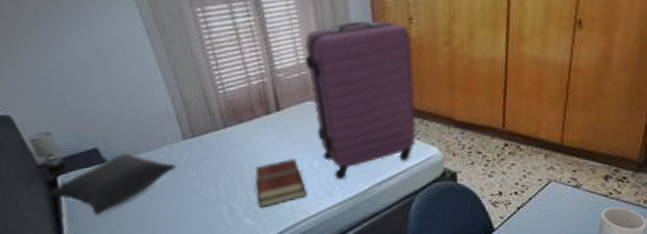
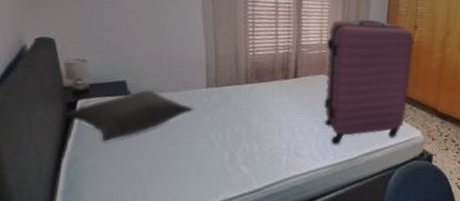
books: present [254,157,307,207] -> none [257,119,304,159]

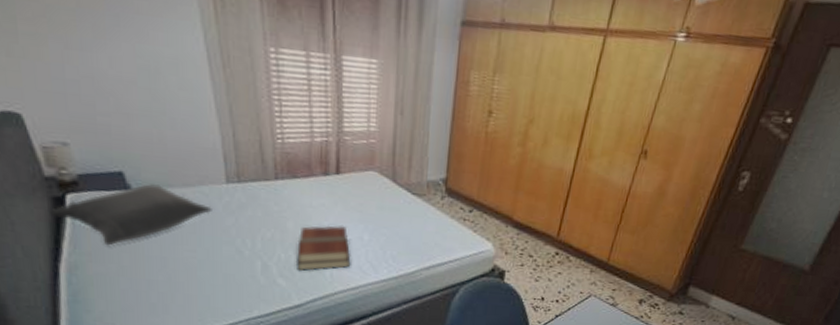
books: none [257,119,304,159] -> present [295,225,351,271]
suitcase: present [324,19,414,145] -> none [374,99,488,257]

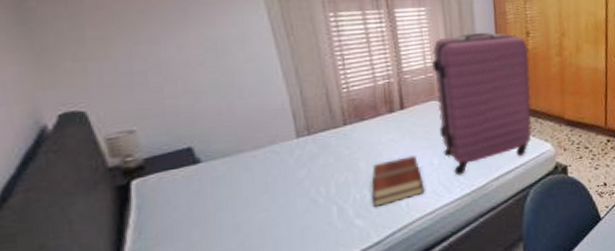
pillow: present [49,184,212,246] -> none [113,152,284,225]
suitcase: none [374,99,488,257] -> present [431,32,532,176]

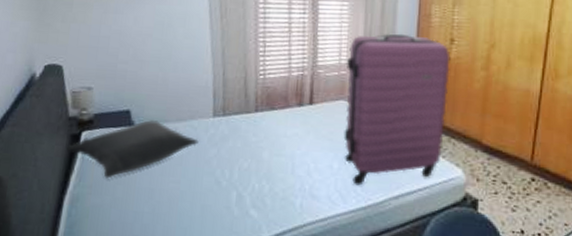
pillow: none [113,152,284,225] -> present [66,120,199,179]
books: present [371,154,425,207] -> none [268,153,321,202]

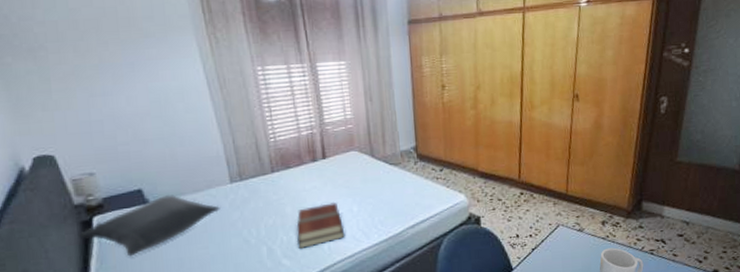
books: none [268,153,321,202] -> present [296,201,345,249]
suitcase: present [343,33,451,186] -> none [351,85,447,223]

